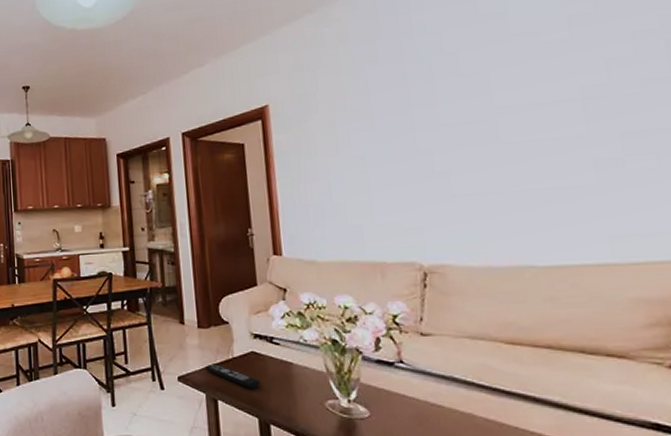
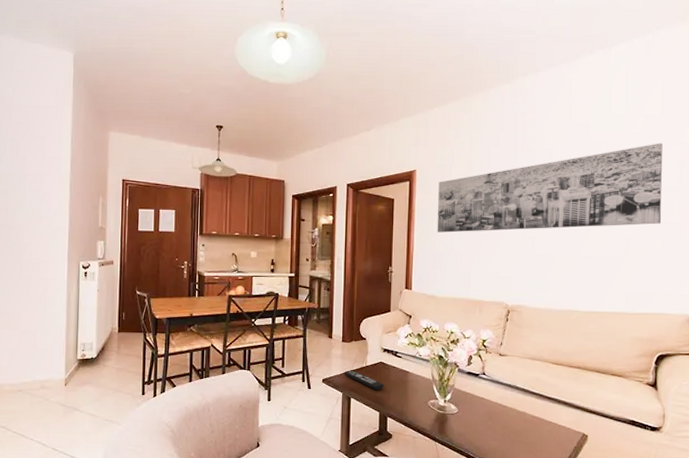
wall art: none [300,20,649,179] -> present [437,143,663,233]

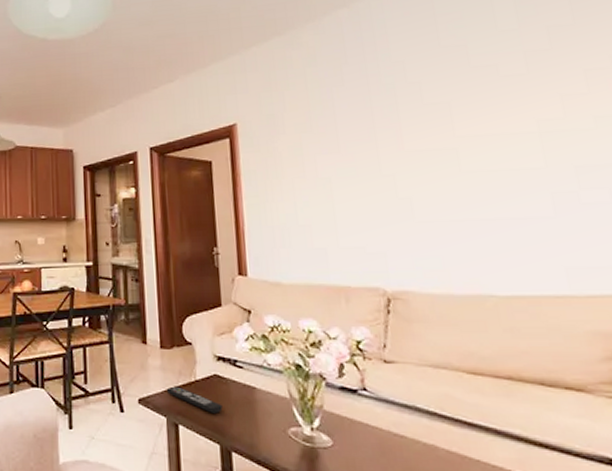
wall art: present [437,143,663,233] -> none [268,59,602,200]

